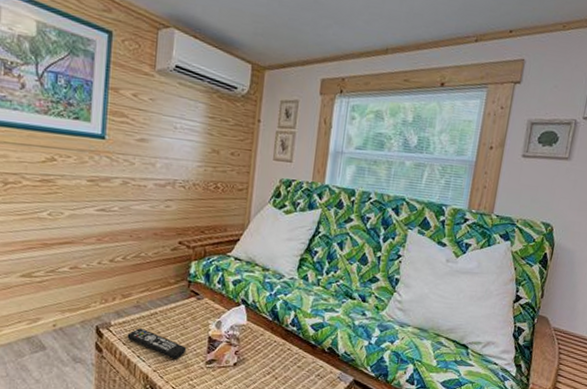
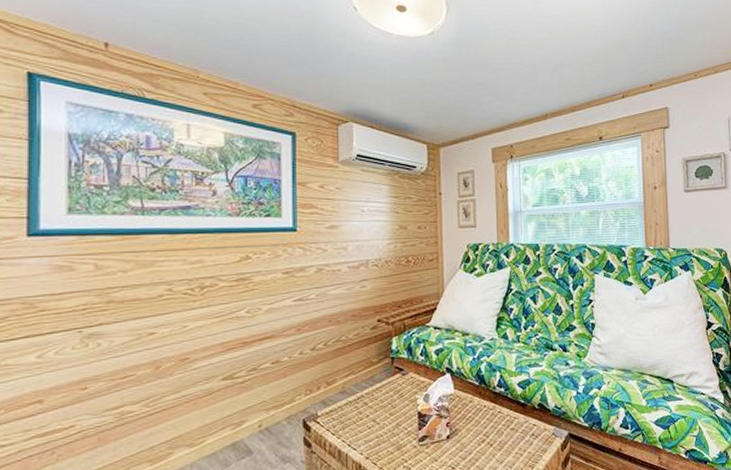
remote control: present [127,328,187,359] -> none [335,414,397,442]

